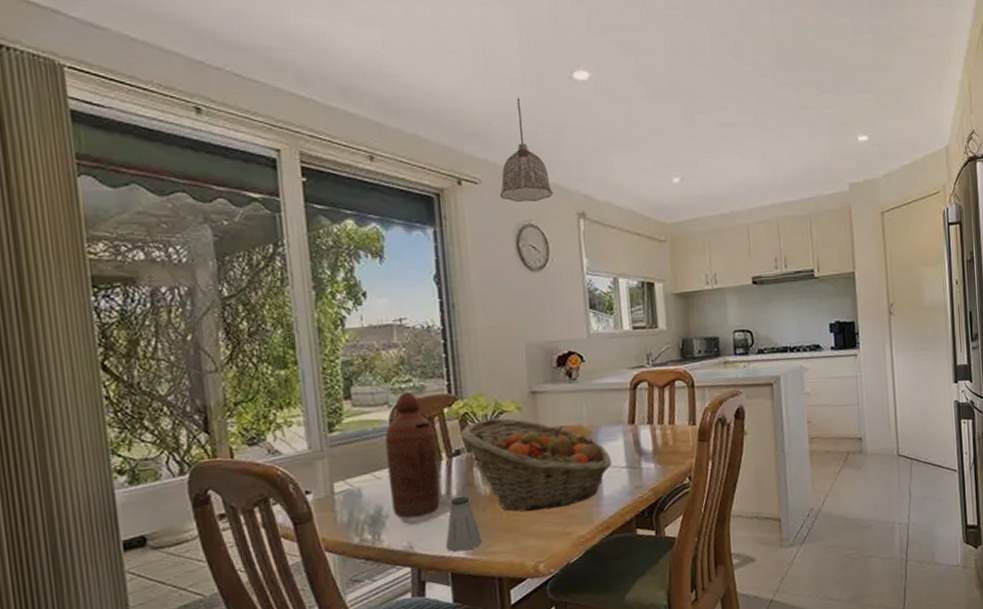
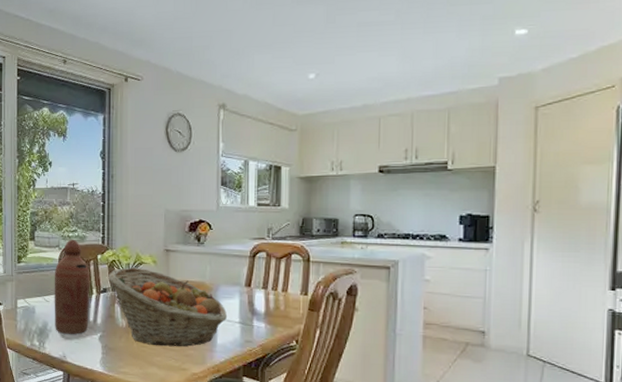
saltshaker: present [445,496,482,552] -> none [89,324,116,367]
pendant lamp: present [499,97,554,202] -> none [156,9,200,95]

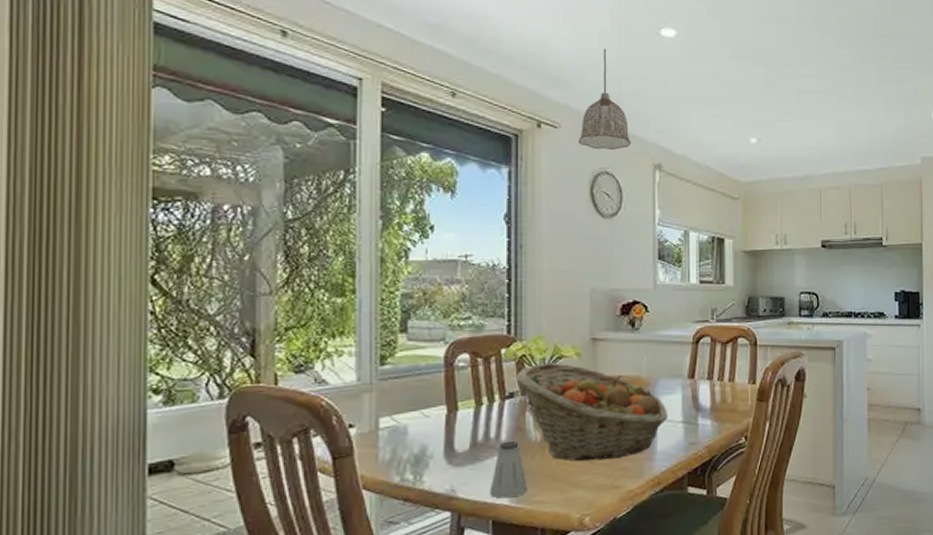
bottle: present [54,240,90,334] -> none [437,330,491,459]
saltshaker: none [89,324,116,367] -> present [489,440,527,499]
pendant lamp: none [156,9,200,95] -> present [578,48,632,150]

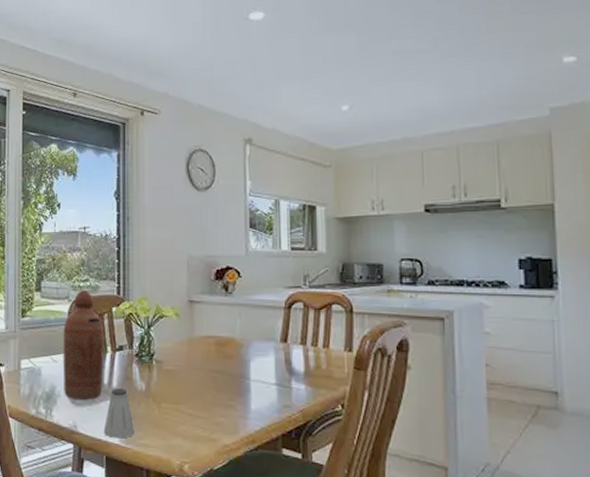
bottle: none [437,330,491,459] -> present [63,290,104,400]
fruit basket: present [516,362,667,462] -> none [125,321,261,414]
pendant lamp: present [578,48,632,150] -> none [175,39,224,129]

